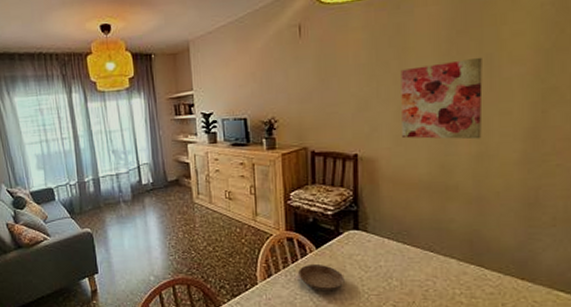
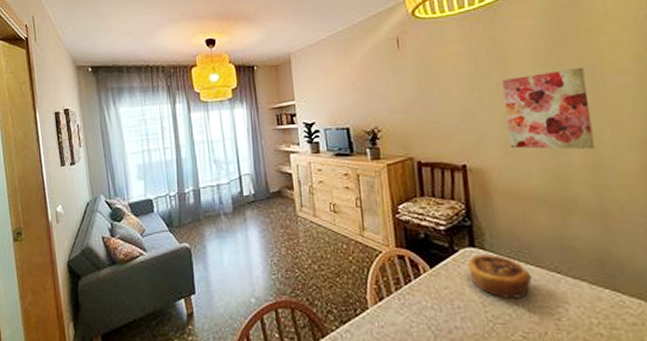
saucer: present [298,263,345,292] -> none [412,285,465,319]
pastry: none [351,236,407,274] -> present [468,254,532,299]

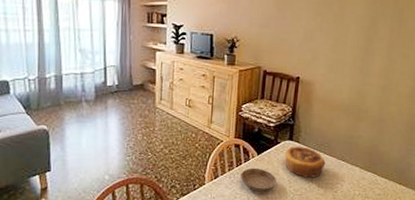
saucer: none [412,285,465,319] -> present [240,167,277,192]
wall art: present [501,67,595,150] -> none [334,10,396,75]

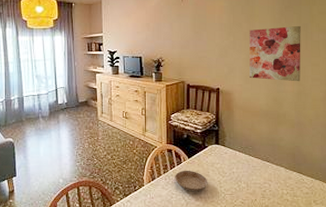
pastry: present [285,146,326,178] -> none [213,149,252,178]
wall art: none [334,10,396,75] -> present [249,25,301,82]

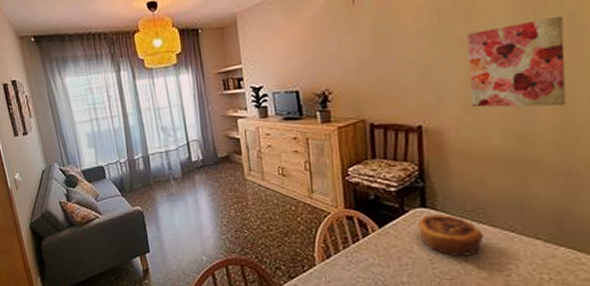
saucer: present [175,170,208,192] -> none [360,244,413,275]
pastry: none [213,149,252,178] -> present [418,214,484,256]

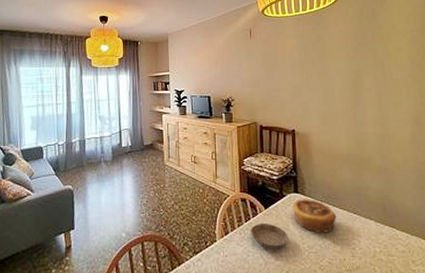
saucer: none [360,244,413,275] -> present [251,223,289,249]
wall art: present [467,15,566,108] -> none [322,62,383,123]

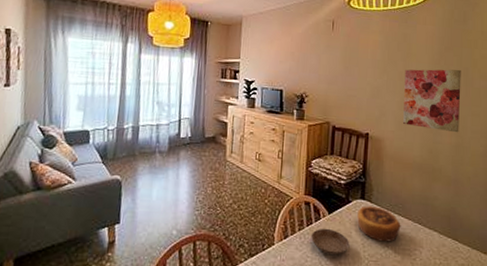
wall art: none [322,62,383,123] -> present [403,69,461,133]

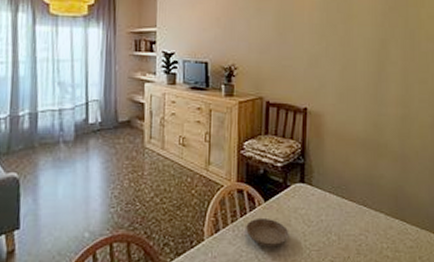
pastry: present [357,206,401,242] -> none [297,190,345,229]
wall art: present [403,69,461,133] -> none [345,31,407,103]

